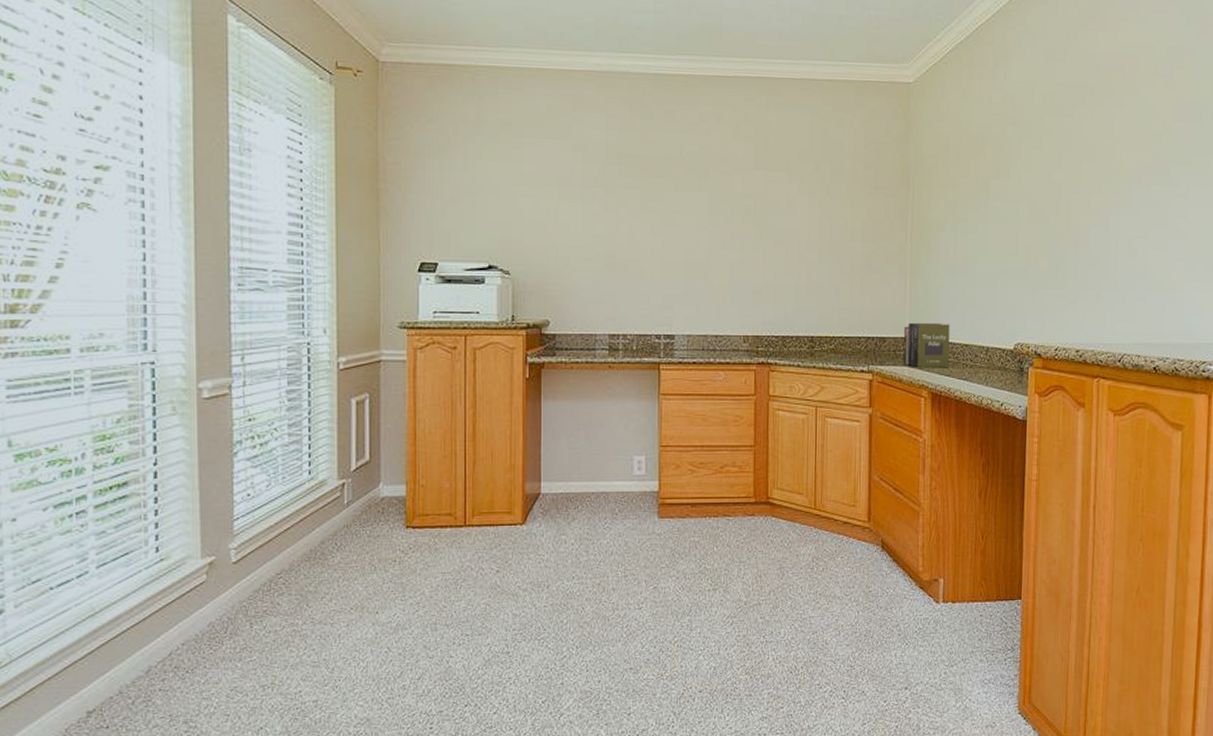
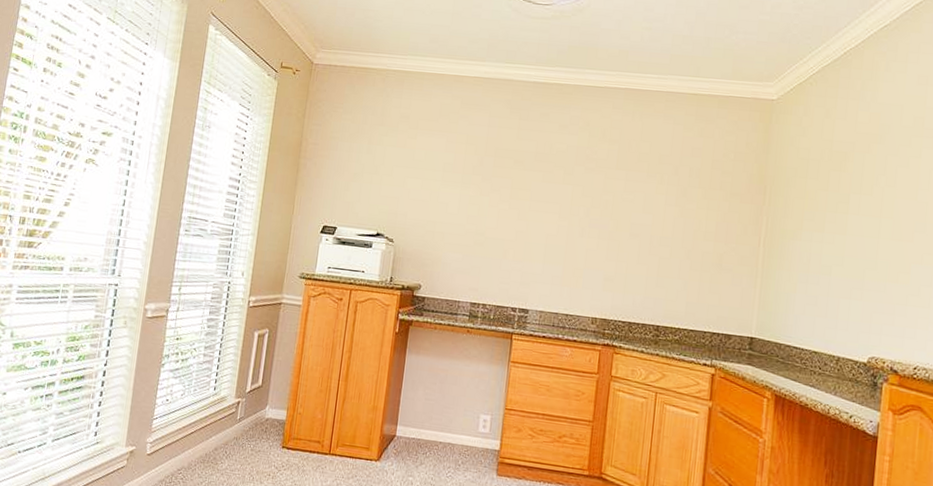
books: present [903,322,950,367] -> none [748,323,799,372]

